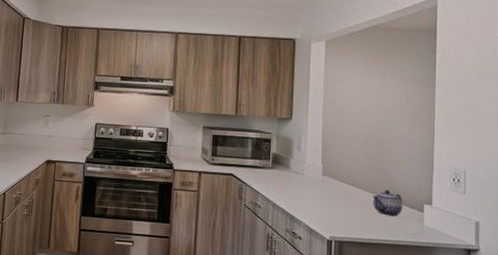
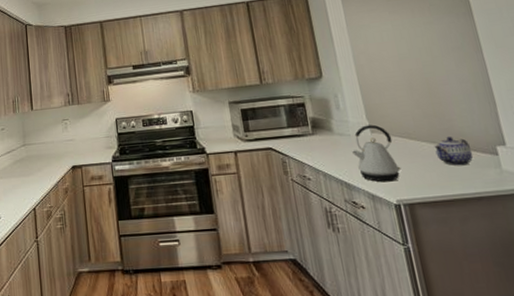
kettle: none [301,168,341,220] -> present [351,124,402,182]

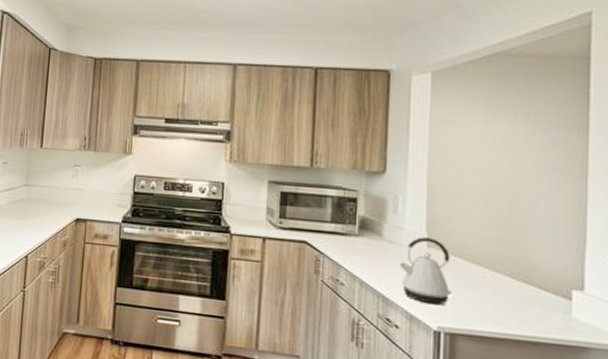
teapot: present [434,137,474,166] -> none [498,268,542,304]

